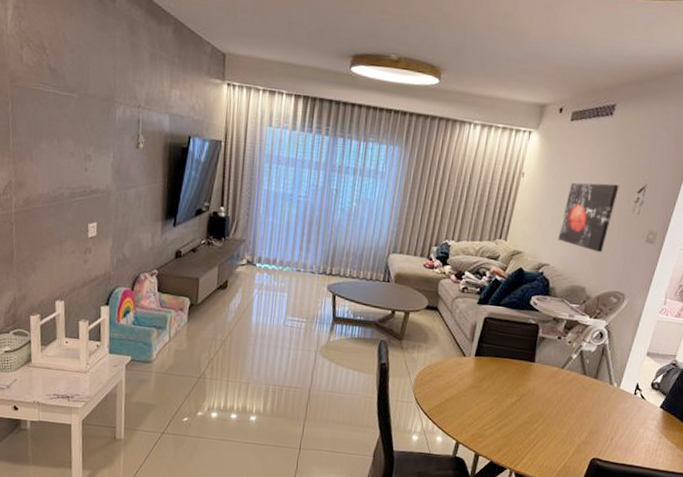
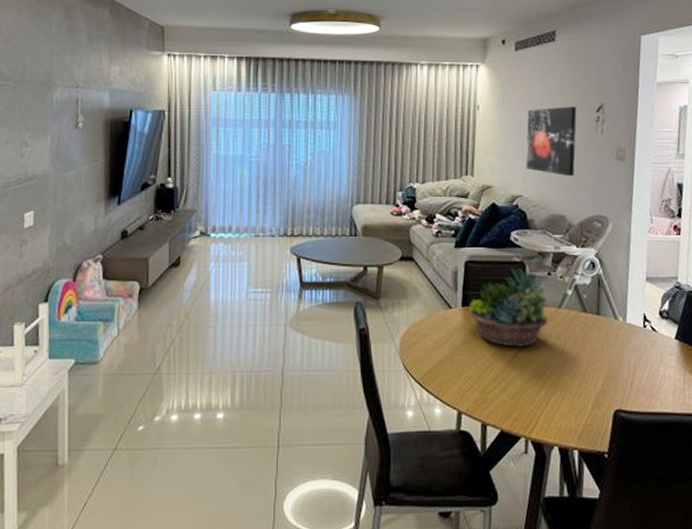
succulent planter: none [480,328,553,397] -> present [468,267,548,347]

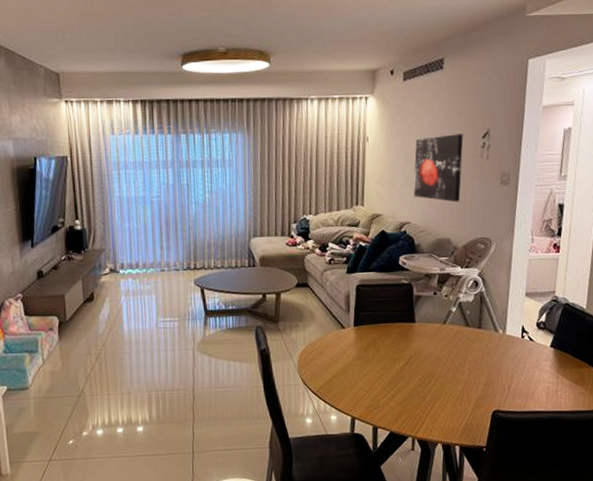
succulent planter: present [468,267,548,347] -> none [360,289,434,360]

